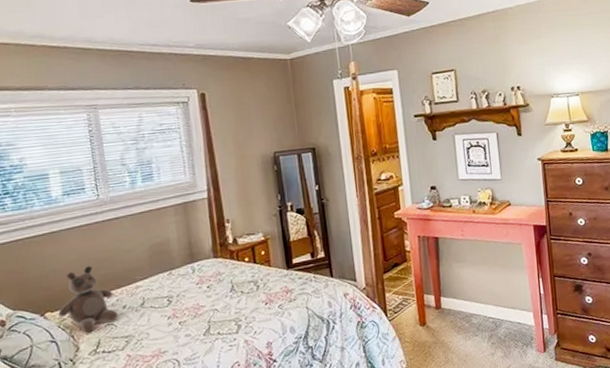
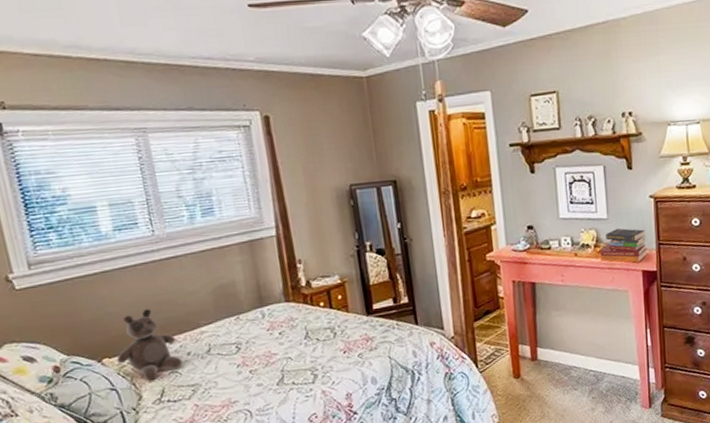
books: none [495,187,539,219] -> present [600,228,649,263]

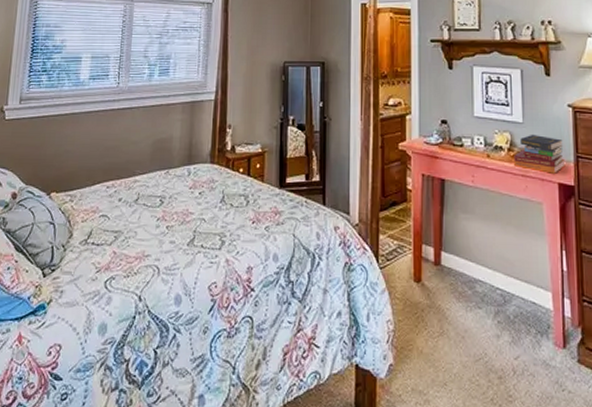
stuffed animal: present [116,309,183,380] -> none [61,152,113,220]

